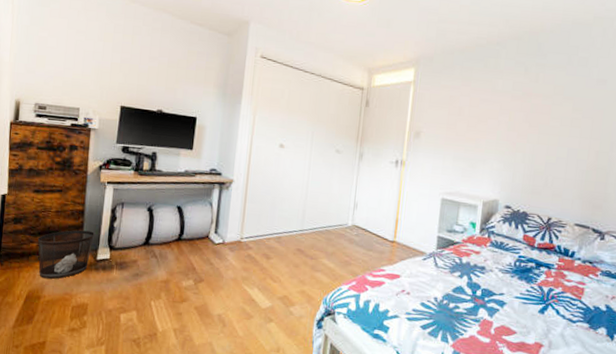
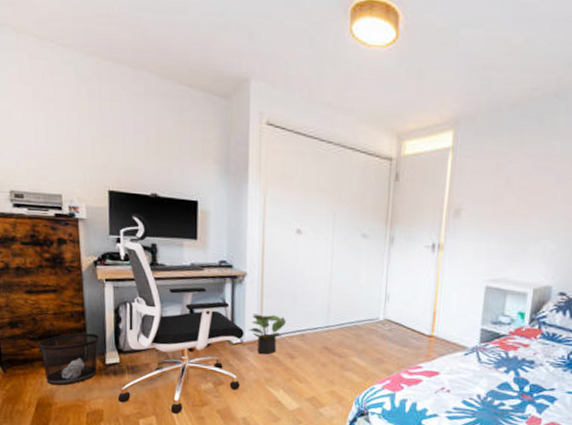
office chair: none [103,126,227,310] -> present [115,213,244,414]
potted plant: none [230,216,265,254] -> present [248,313,286,354]

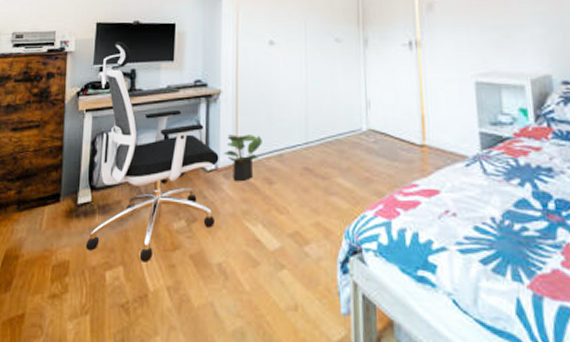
waste bin: present [38,333,100,386] -> none [15,169,74,233]

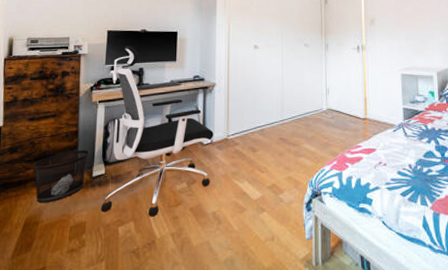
waste bin: none [15,169,74,233] -> present [33,150,89,204]
potted plant: present [223,134,262,181] -> none [217,116,248,150]

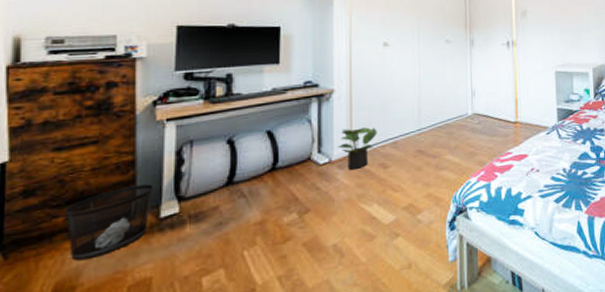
office chair: present [100,46,214,217] -> none [173,46,333,262]
potted plant: none [217,116,248,150] -> present [337,127,377,170]

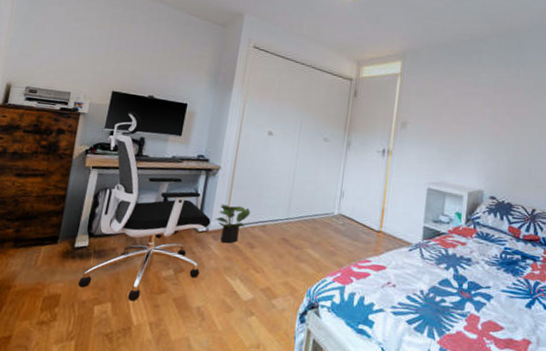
waste bin: present [64,184,153,261] -> none [12,215,74,267]
office chair: none [173,46,333,262] -> present [77,111,211,301]

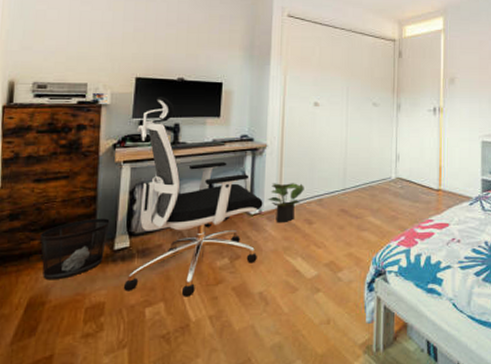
waste bin: none [12,215,74,267] -> present [39,218,110,281]

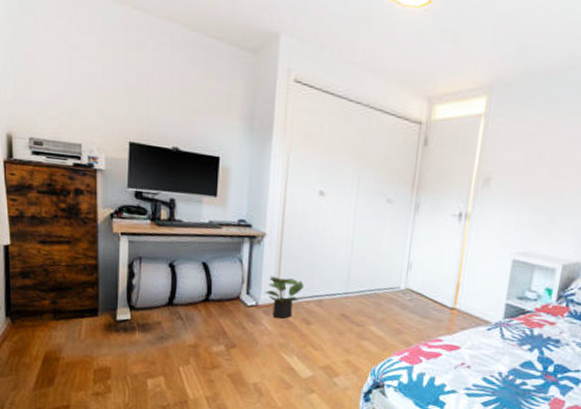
waste bin: present [39,218,110,281] -> none [49,286,111,340]
office chair: present [123,97,263,297] -> none [126,167,260,376]

